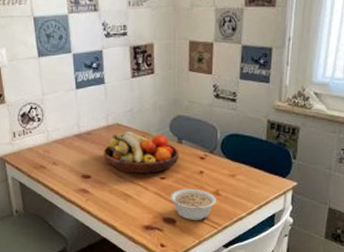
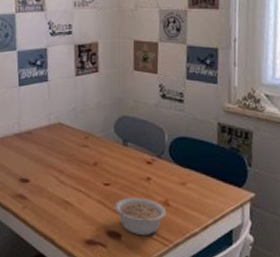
fruit bowl: present [103,132,179,174] -> none [44,132,125,179]

